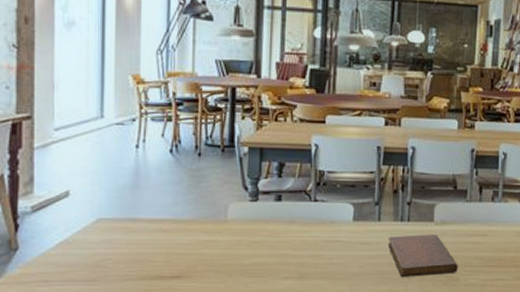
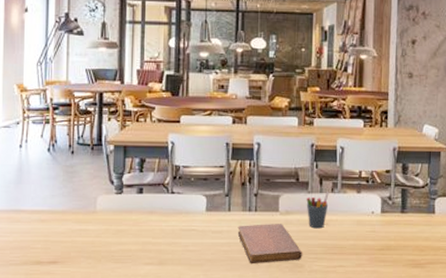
pen holder: none [464,201,489,240] -> present [306,192,329,229]

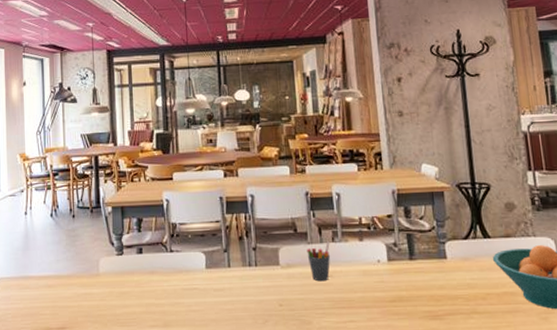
notebook: present [237,224,302,263] -> none [239,278,309,322]

